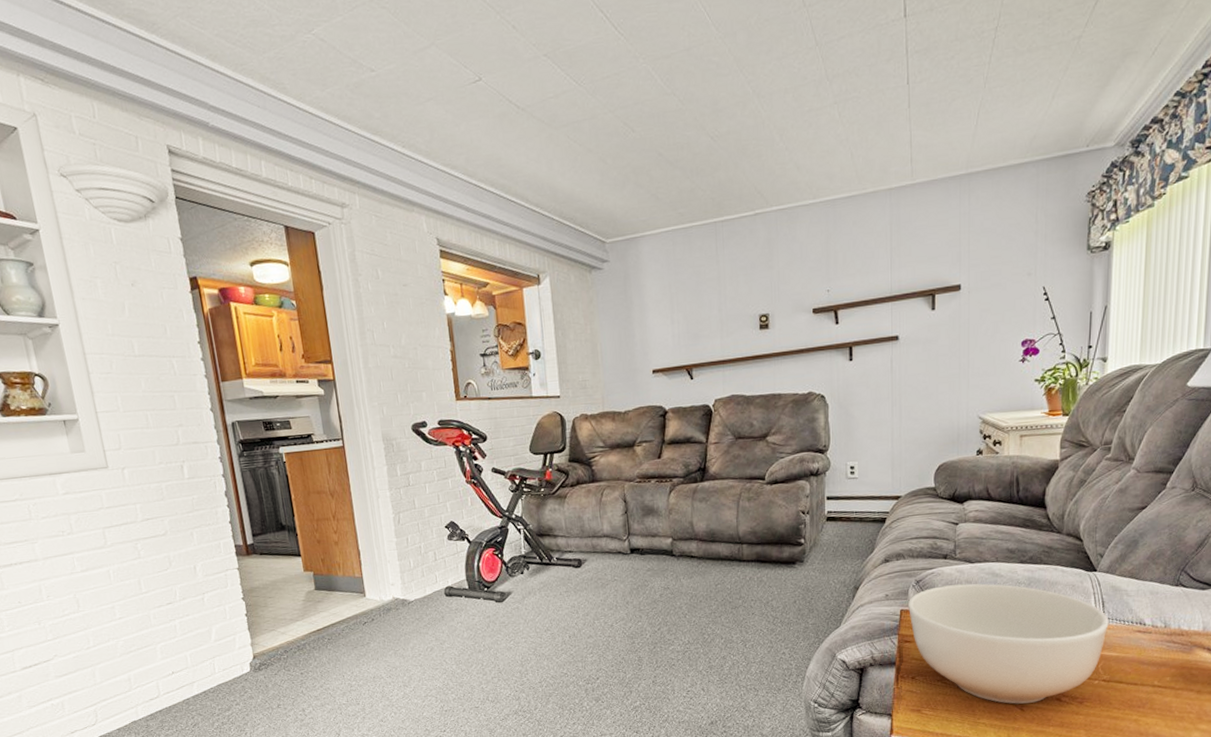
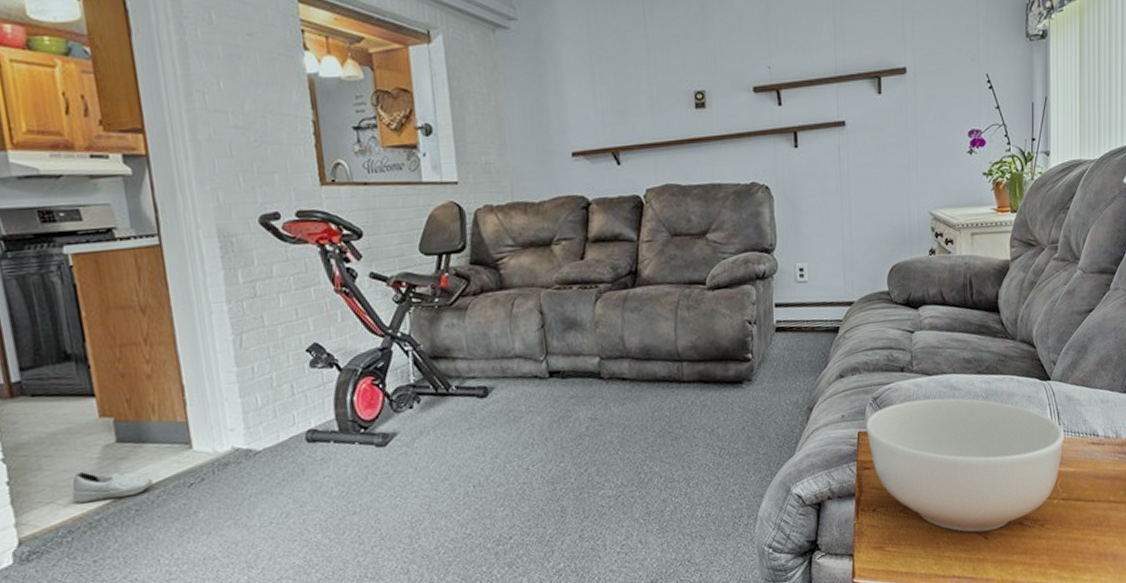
shoe: none [286,609,339,632] -> present [71,471,153,504]

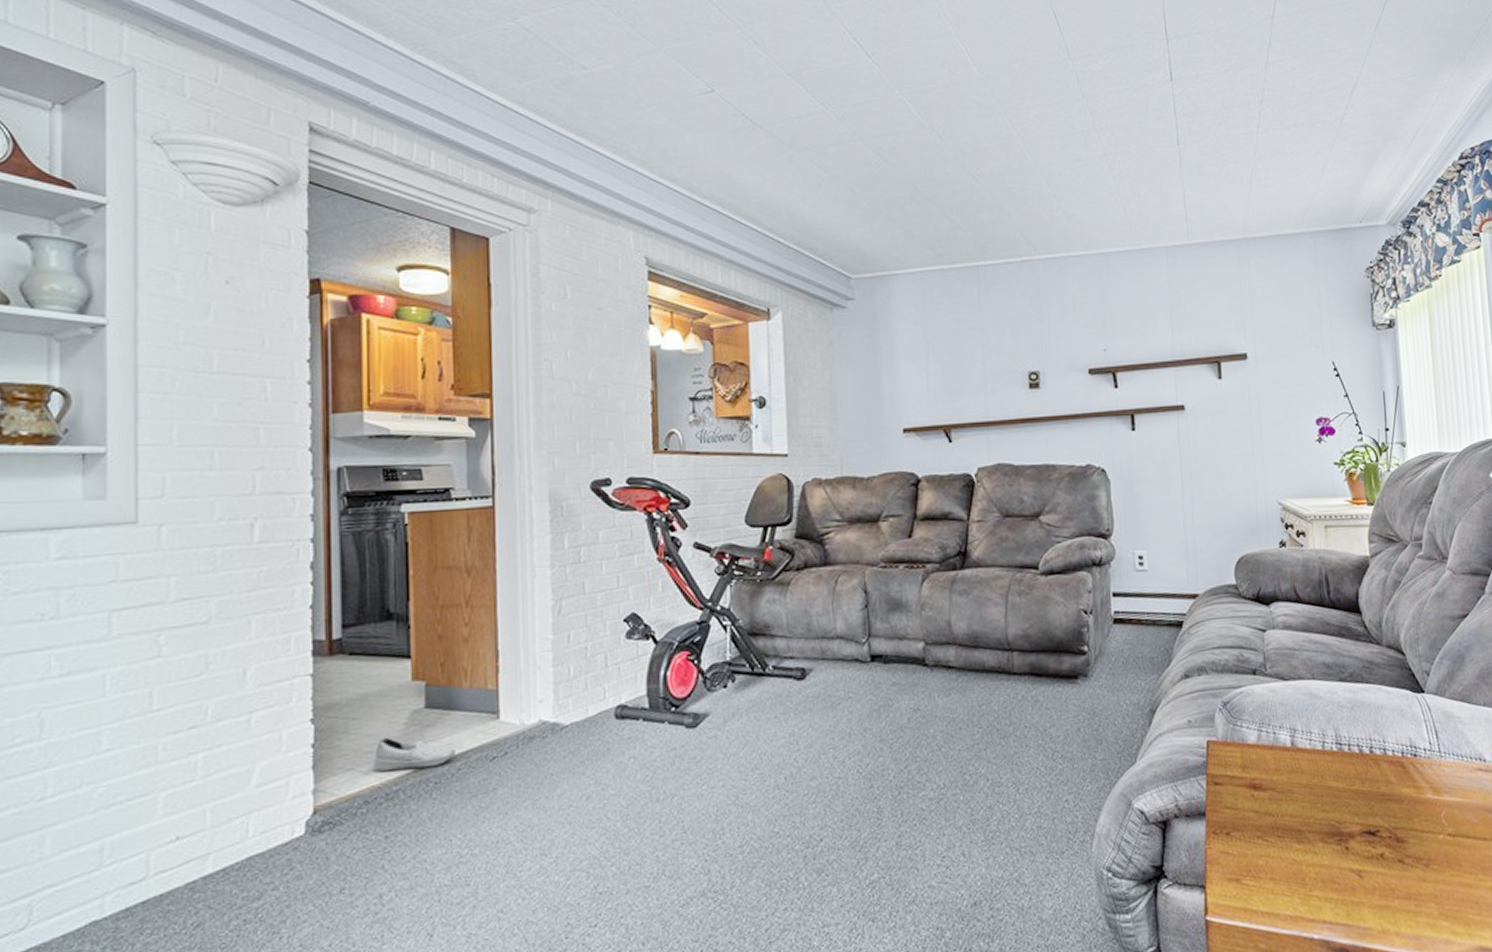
bowl: present [865,398,1065,533] -> none [1214,706,1446,869]

